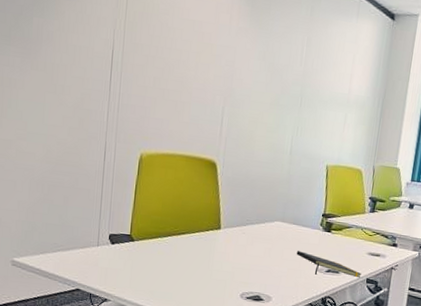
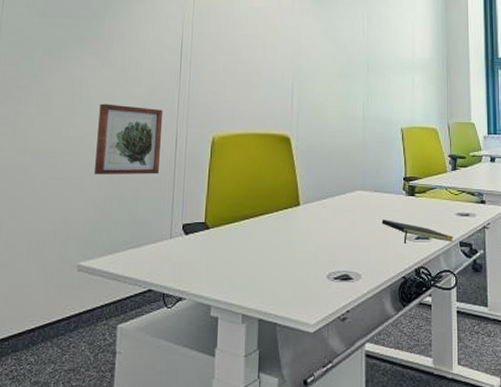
wall art: none [26,107,93,185] -> present [95,103,164,175]

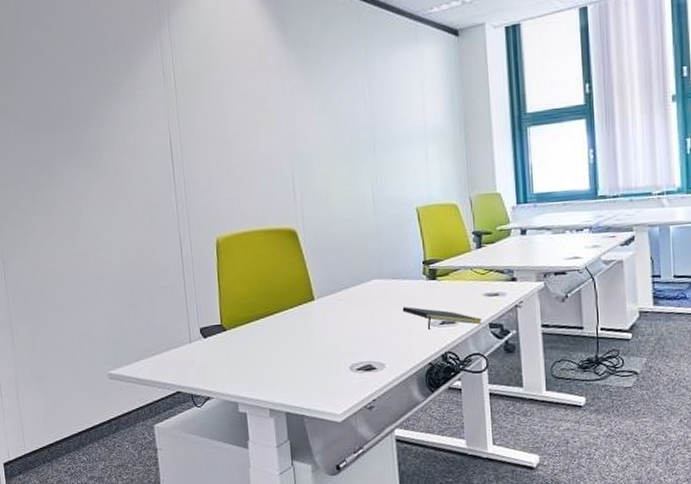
wall art: present [95,103,164,175] -> none [100,215,169,288]

